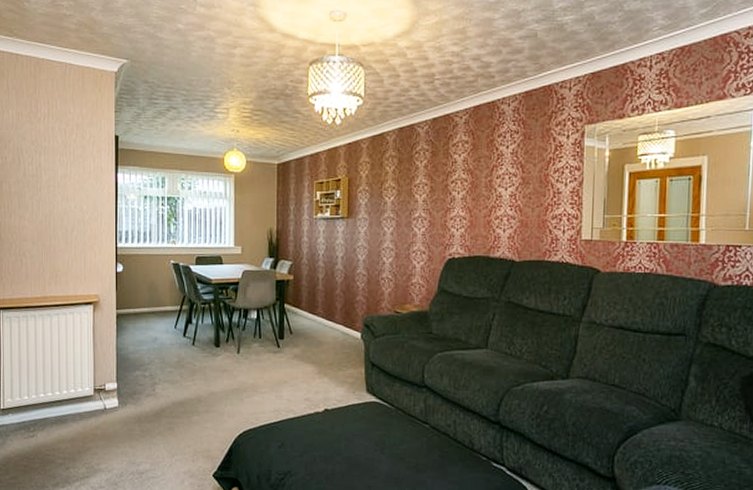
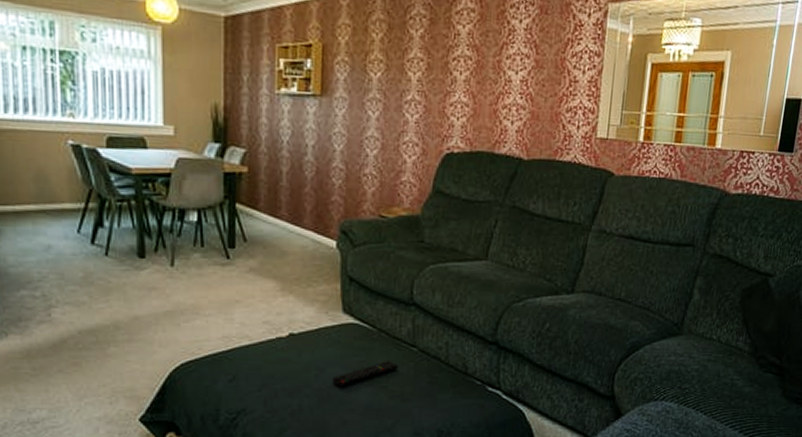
remote control: none [358,435,413,456] -> present [331,361,398,387]

